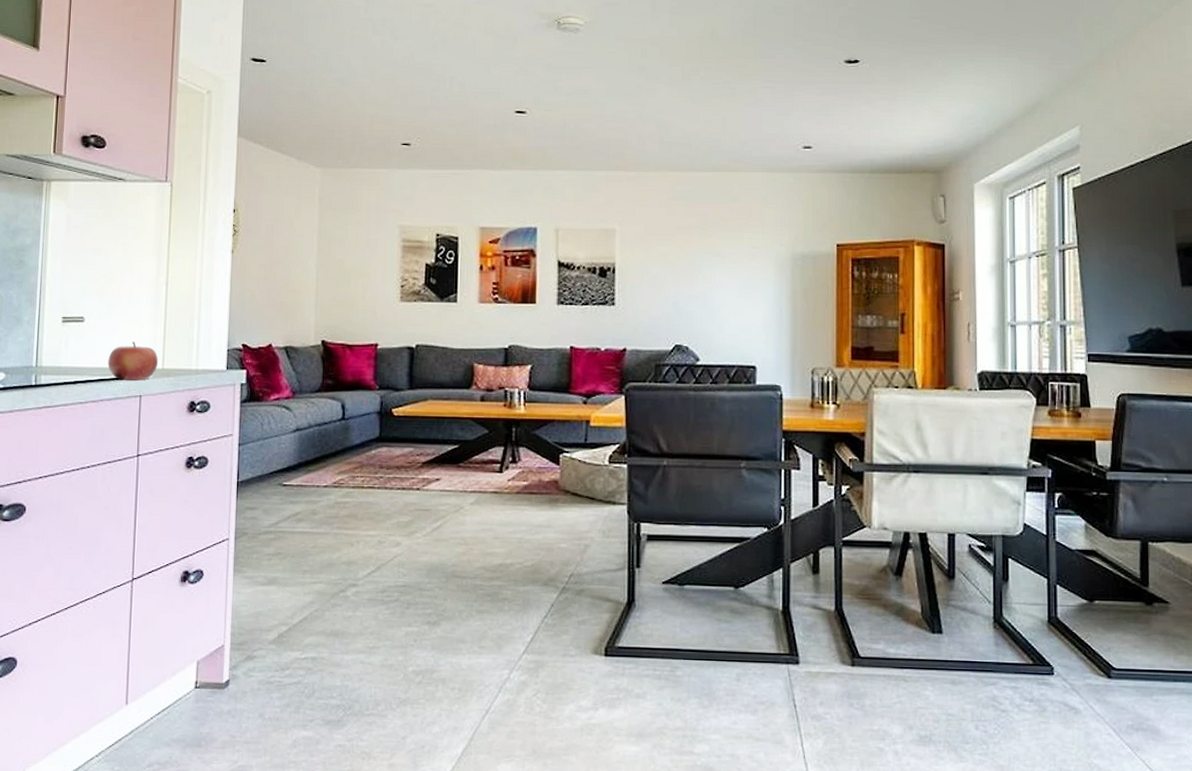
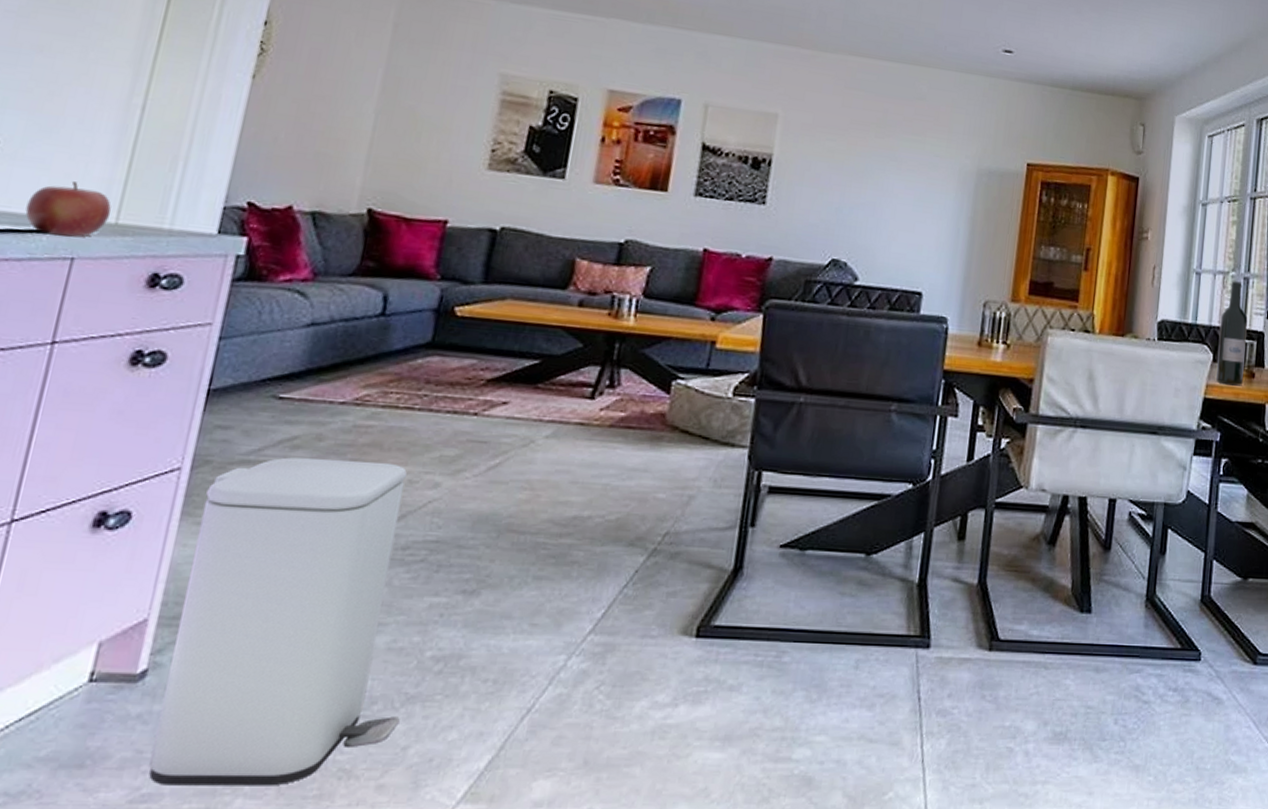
pedal bin: none [240,527,398,763] -> present [149,457,407,786]
wine bottle: none [1040,330,1069,426] -> present [1216,281,1248,386]

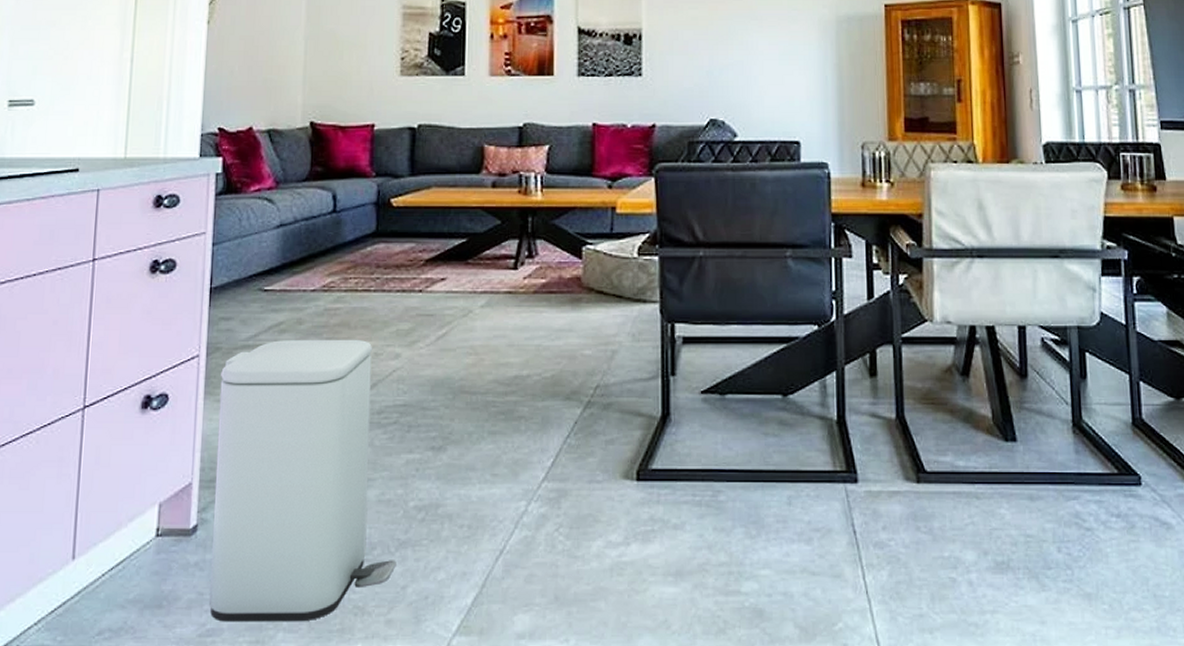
fruit: present [25,181,112,238] -> none [60,127,121,172]
wine bottle: present [1216,281,1248,386] -> none [1109,95,1144,201]

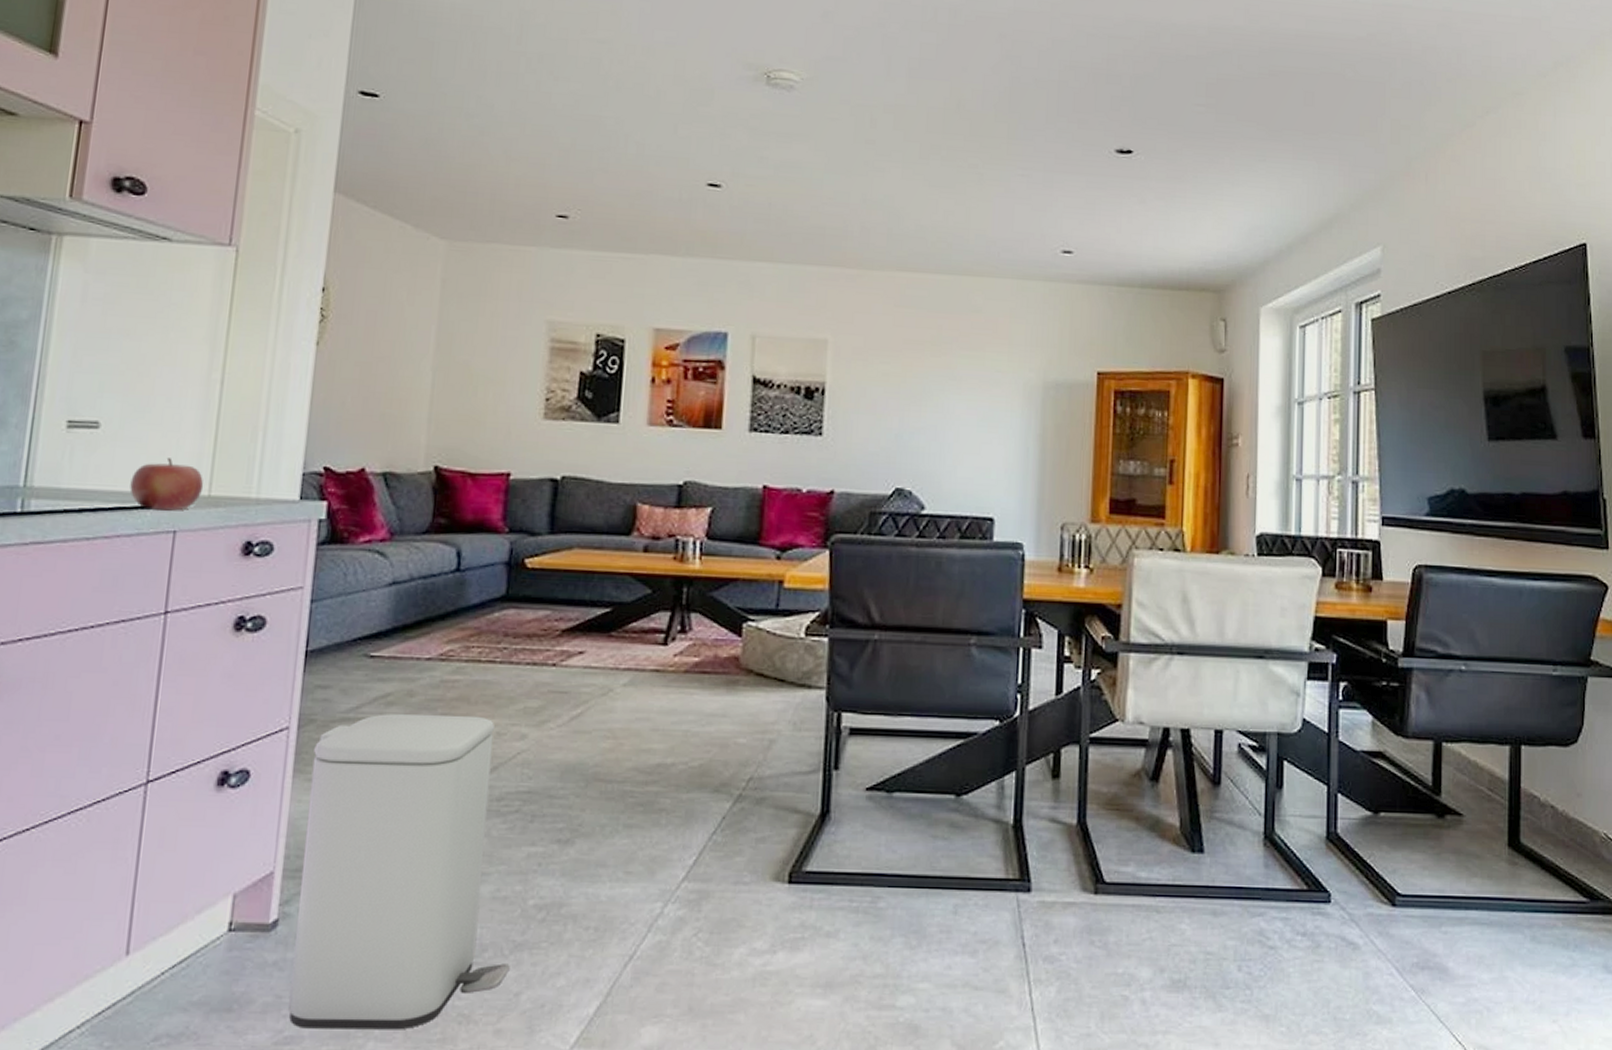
fruit: none [60,127,121,172] -> present [130,458,204,511]

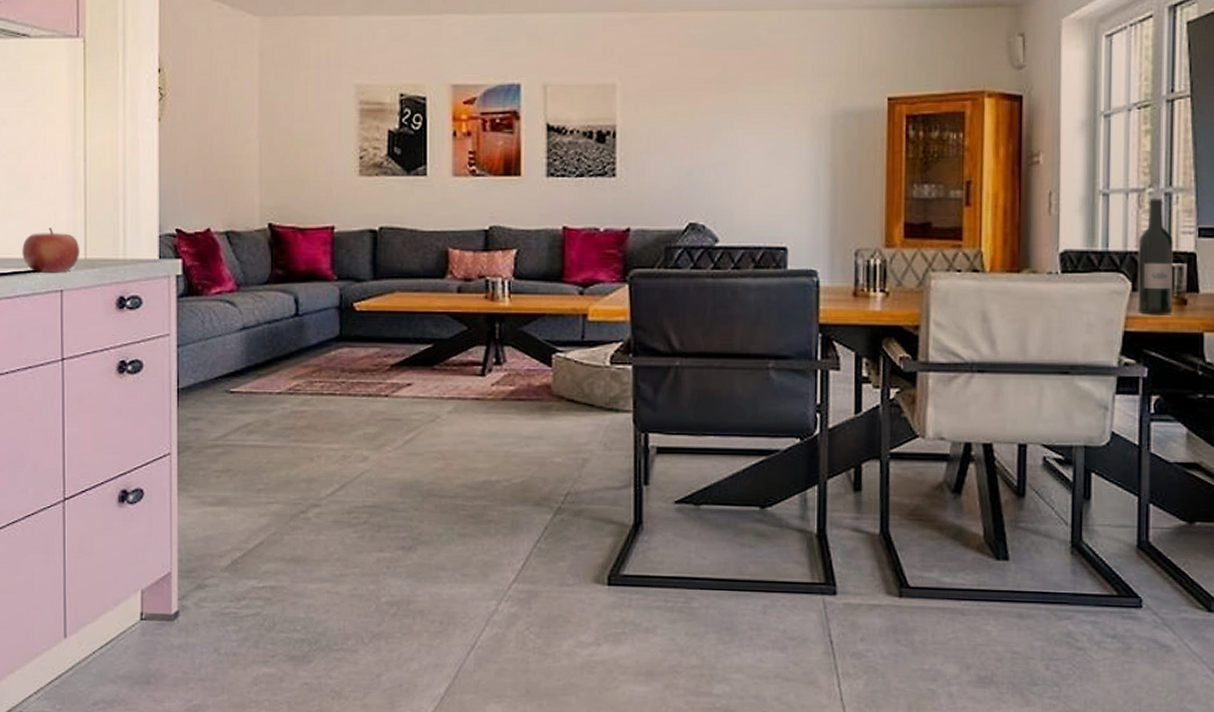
pedal bin: present [288,714,510,1030] -> none [193,440,370,702]
wine bottle: none [1327,486,1359,602] -> present [1137,198,1173,315]

